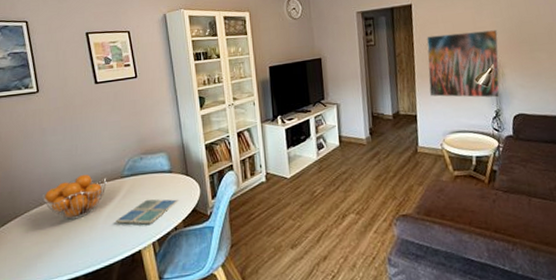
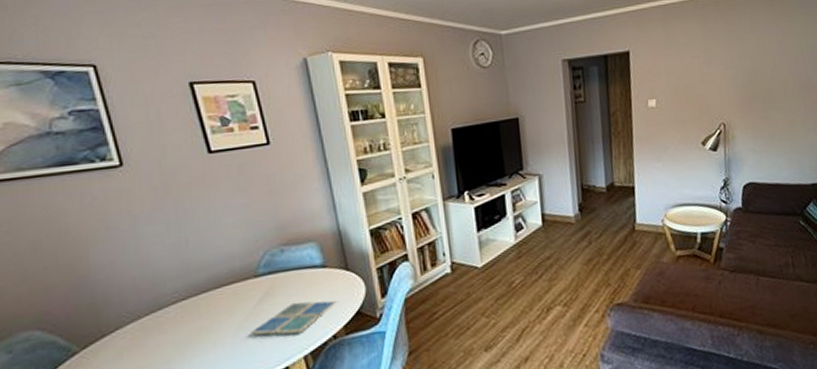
fruit basket: present [43,175,107,220] -> none [141,275,235,335]
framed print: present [426,30,501,98] -> none [646,84,730,165]

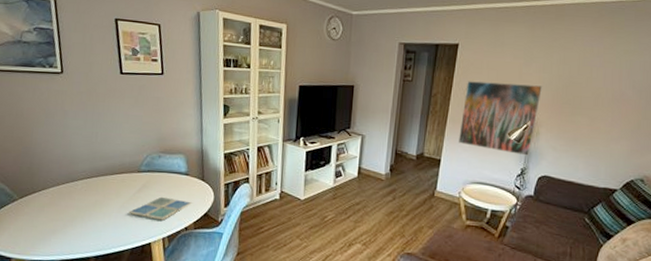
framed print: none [646,84,730,165] -> present [458,81,543,156]

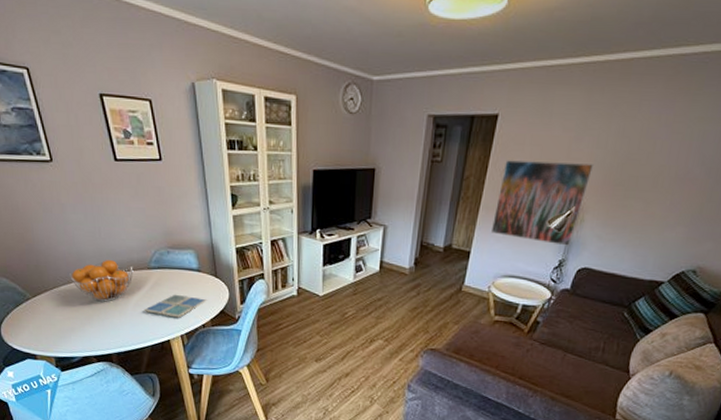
fruit basket: none [60,163,124,204] -> present [69,260,134,302]

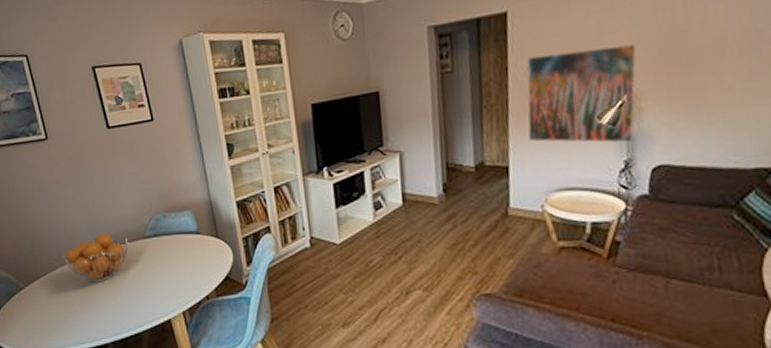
drink coaster: present [144,294,207,318] -> none [141,263,209,292]

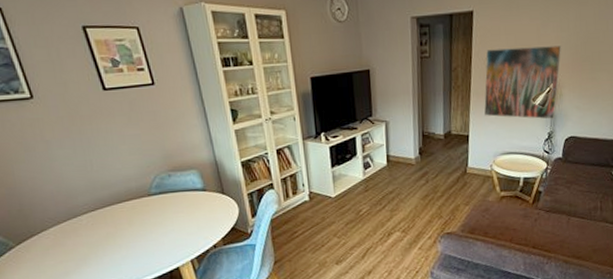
fruit basket: present [63,234,129,283] -> none [59,192,133,239]

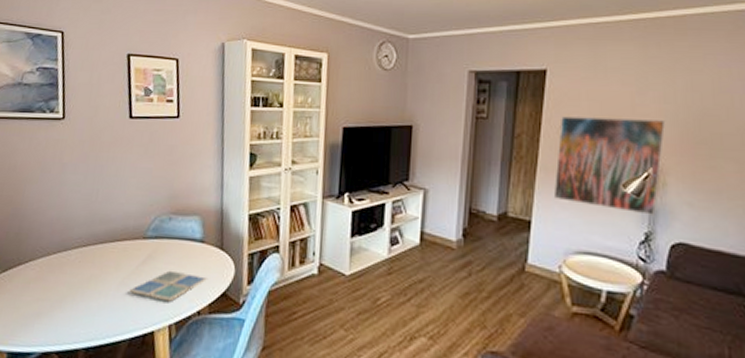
drink coaster: none [147,217,216,243] -> present [129,270,207,302]

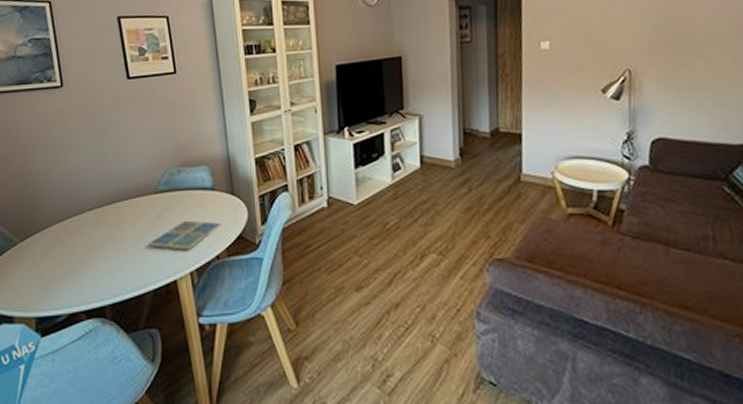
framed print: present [553,116,666,215] -> none [539,26,636,116]

